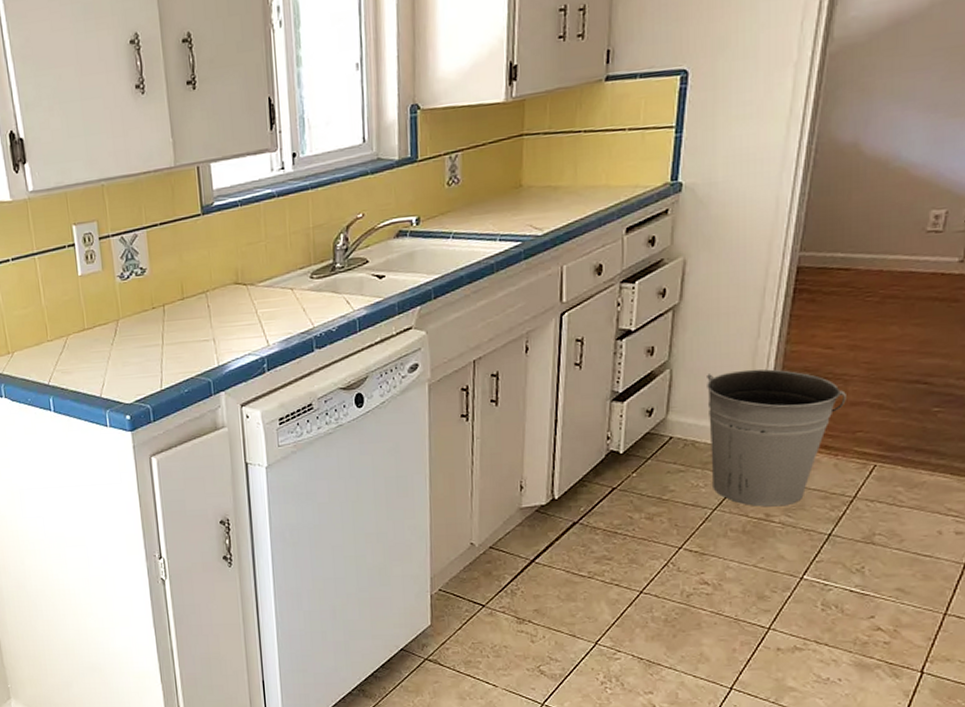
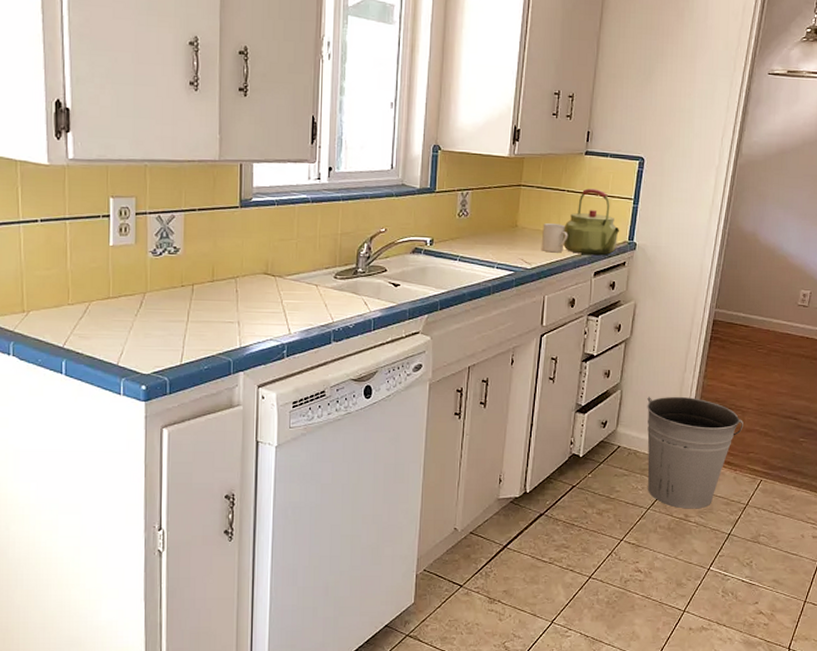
mug: none [554,174,589,212] -> present [541,223,569,253]
kettle: none [582,122,659,209] -> present [563,188,620,256]

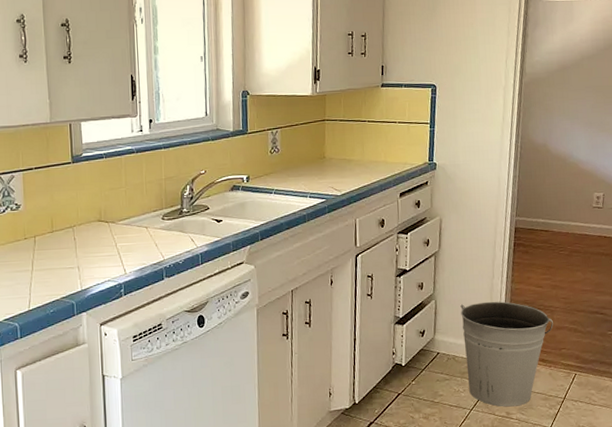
mug: present [541,223,569,253] -> none [348,152,373,179]
kettle: present [563,188,620,256] -> none [368,117,420,178]

